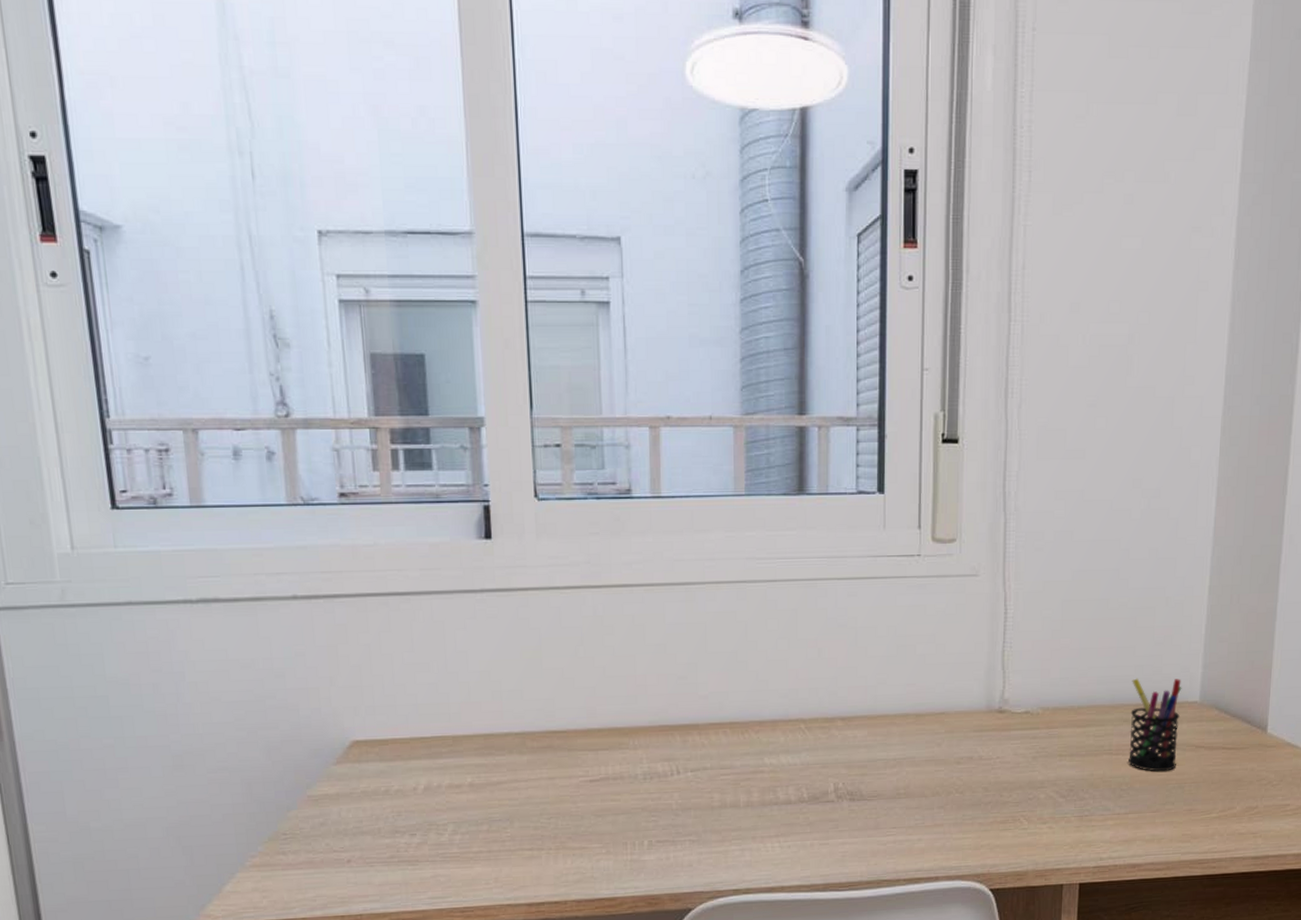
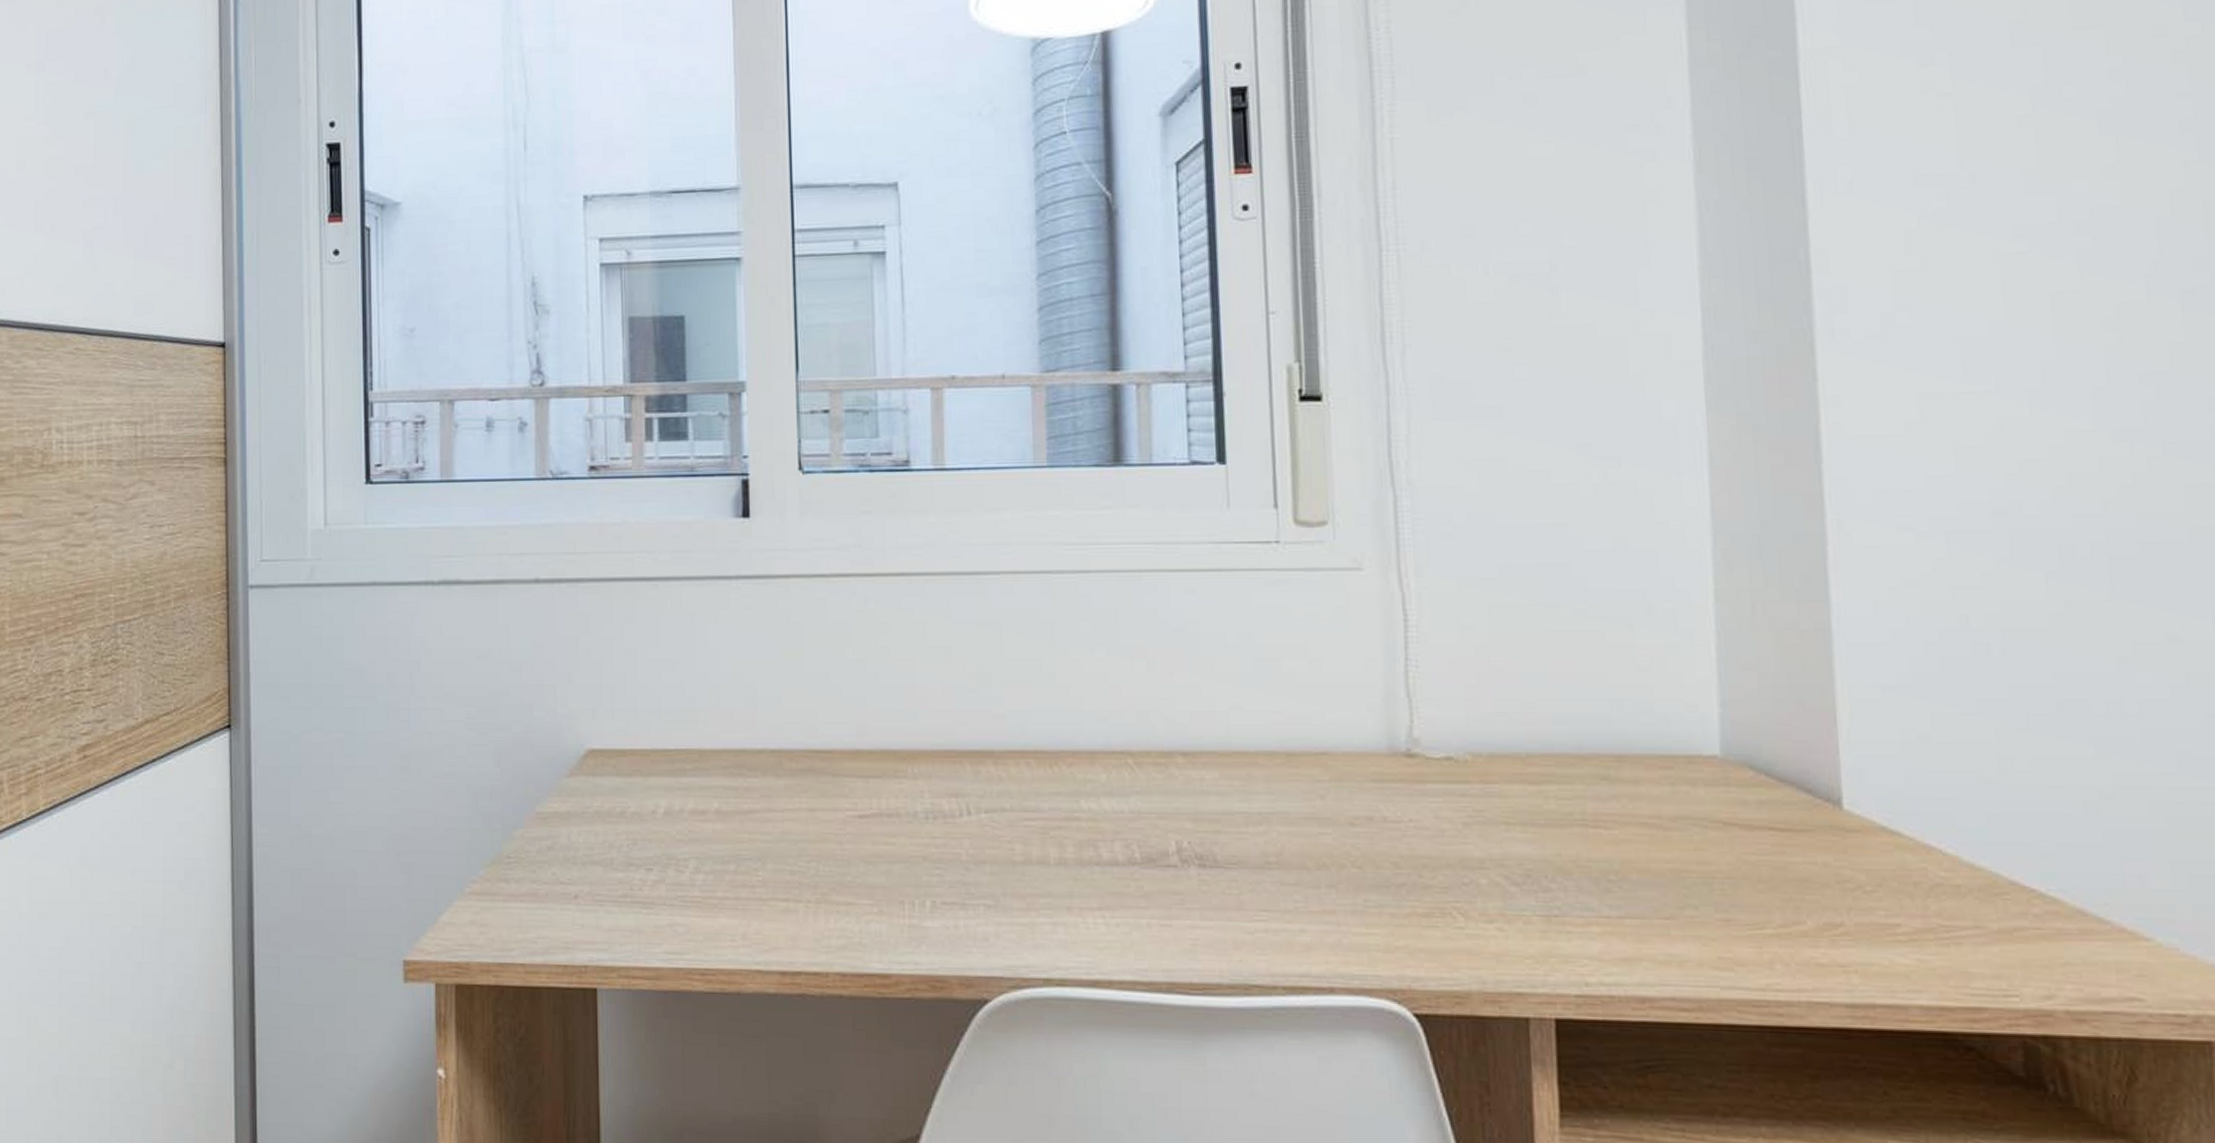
pen holder: present [1128,678,1182,772] -> none [1607,717,1695,858]

